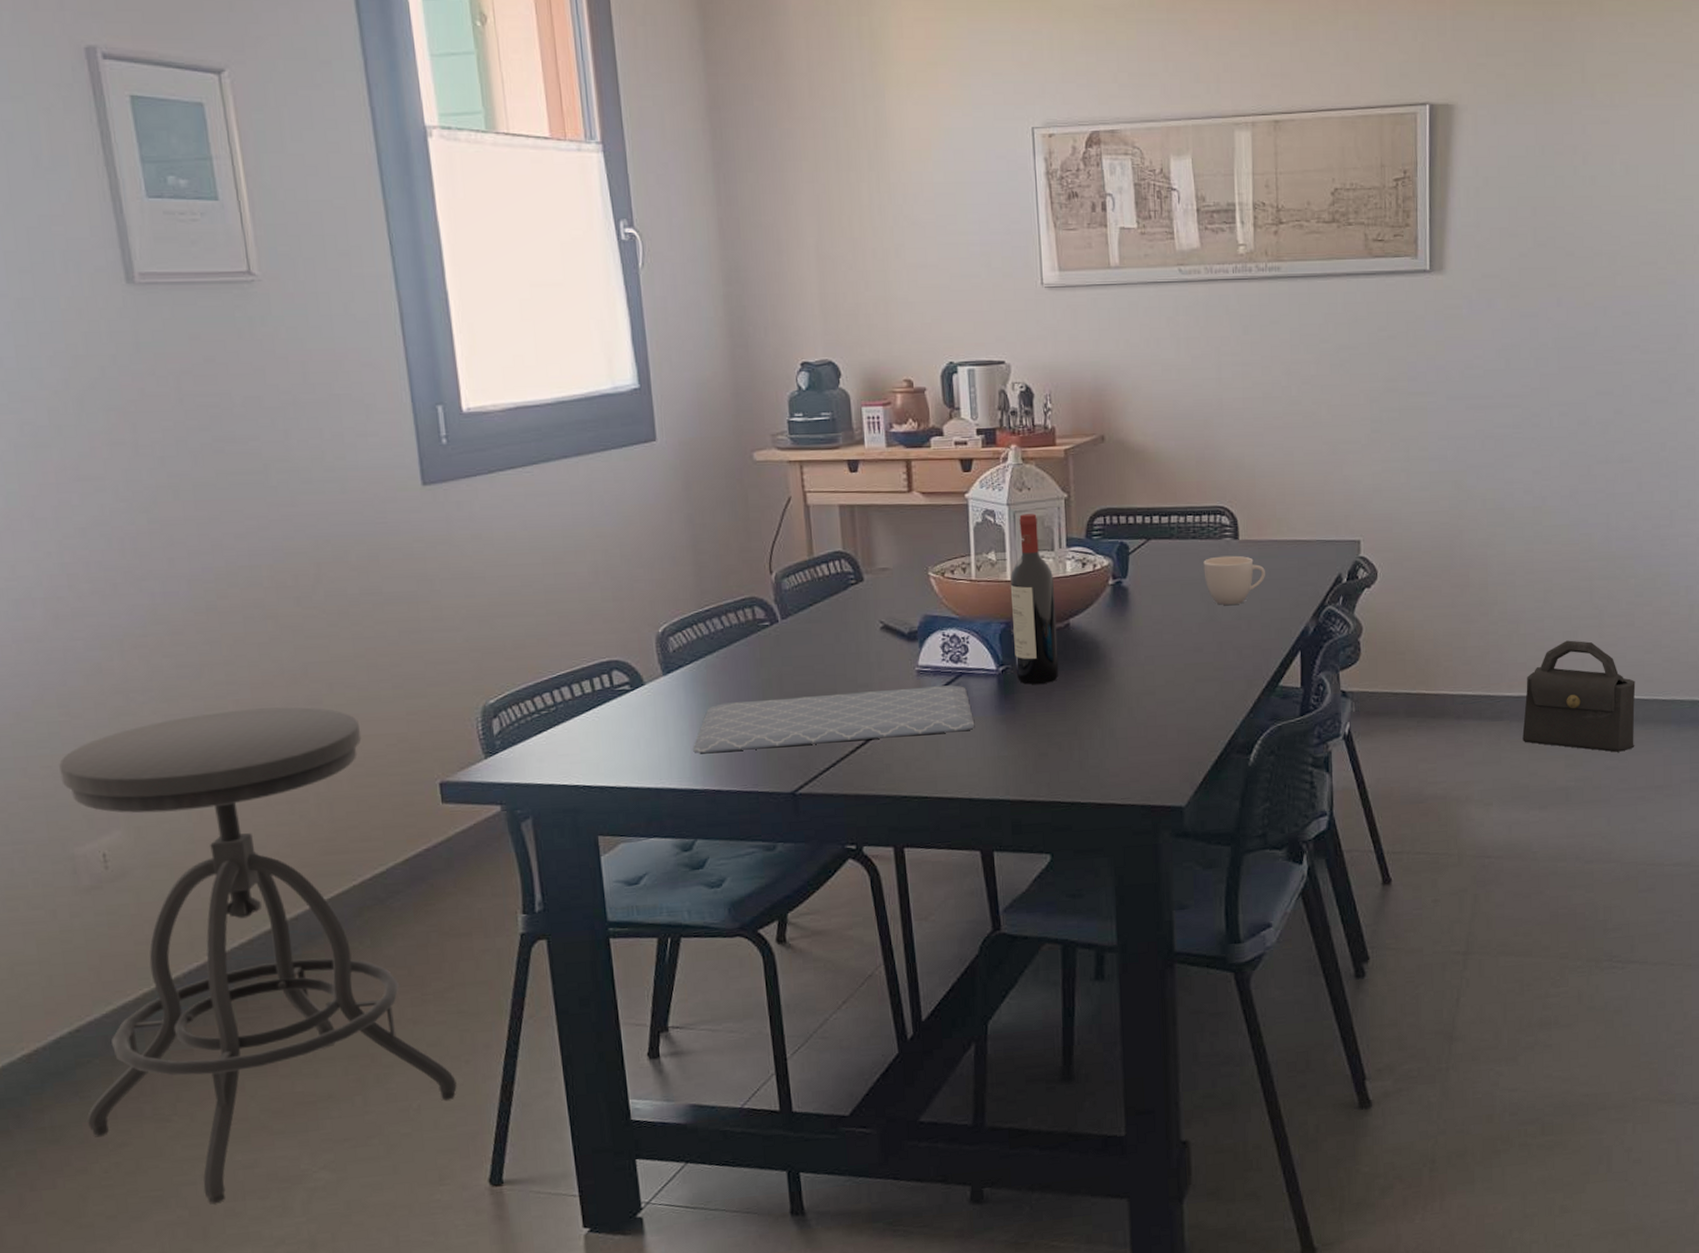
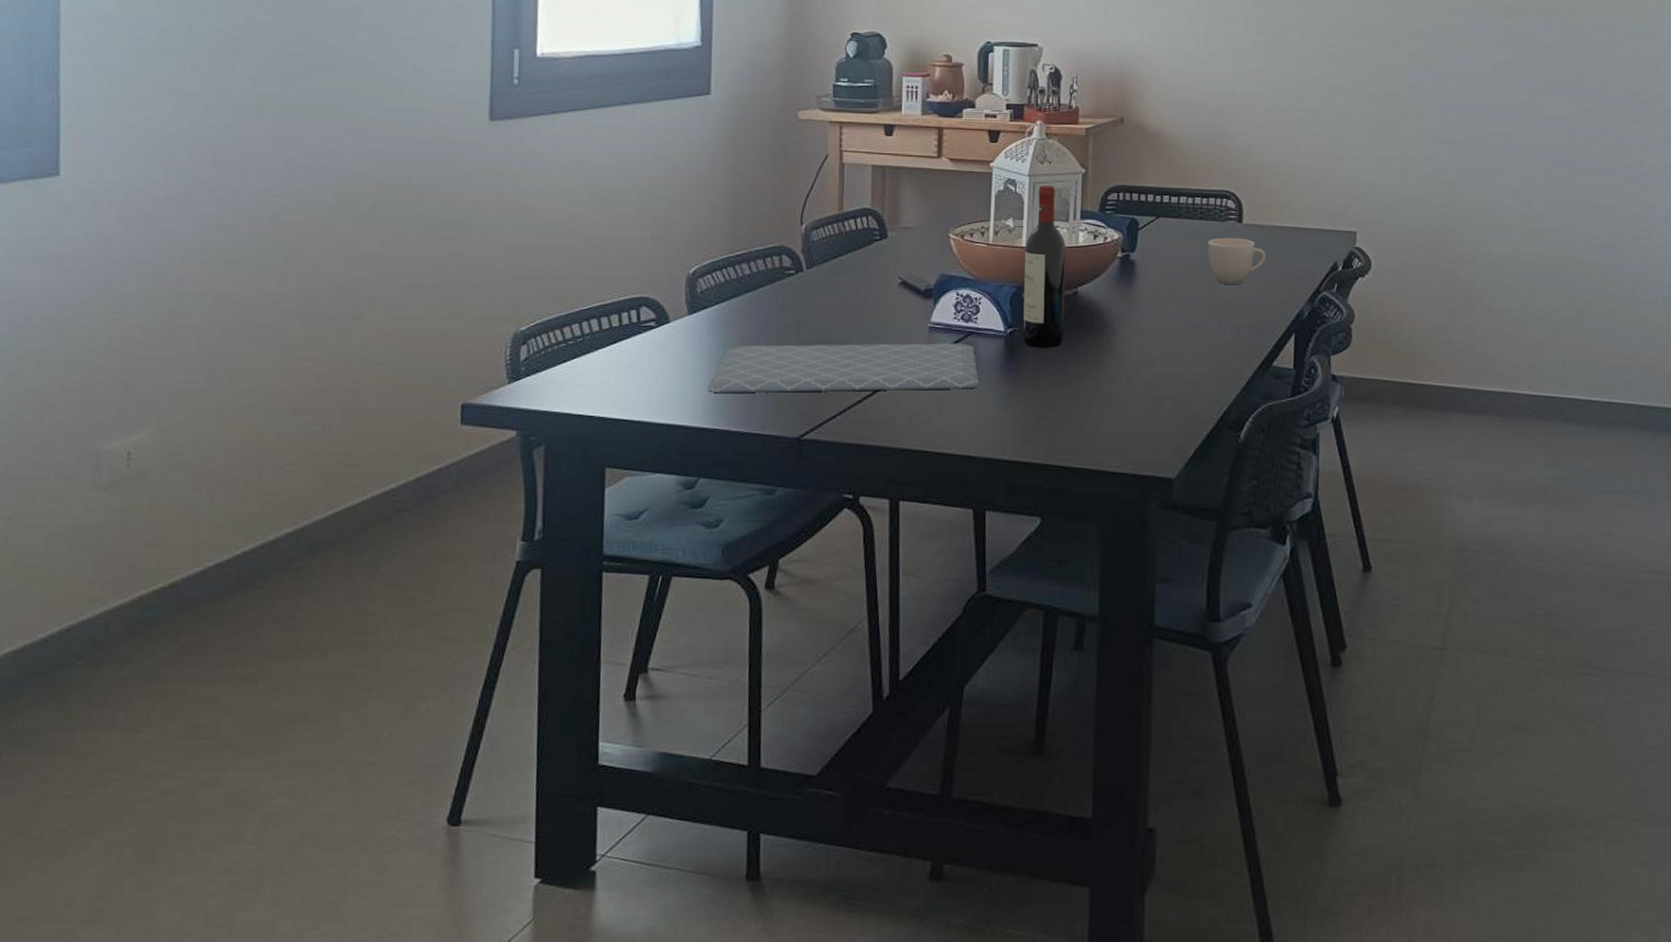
stool: present [59,707,457,1203] -> none [59,320,431,823]
handbag: present [1522,640,1636,752] -> none [1504,341,1614,454]

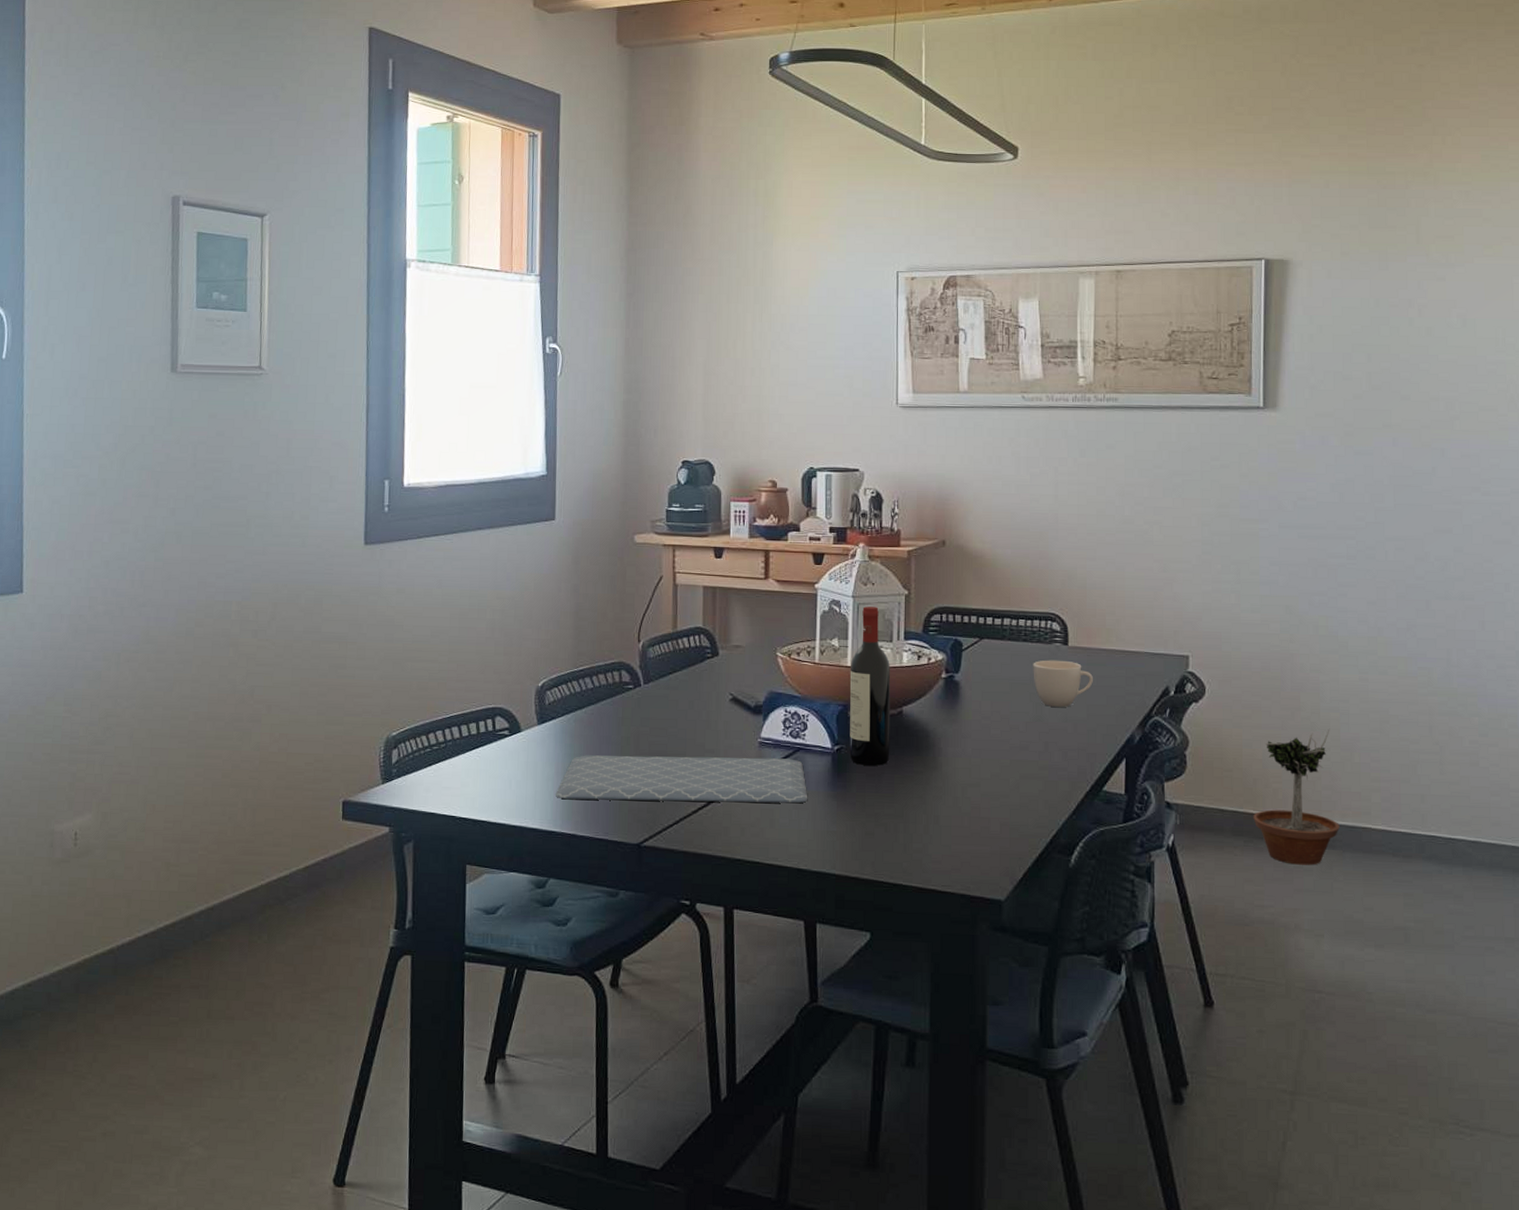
potted tree: none [1412,300,1490,431] -> present [1253,729,1340,865]

